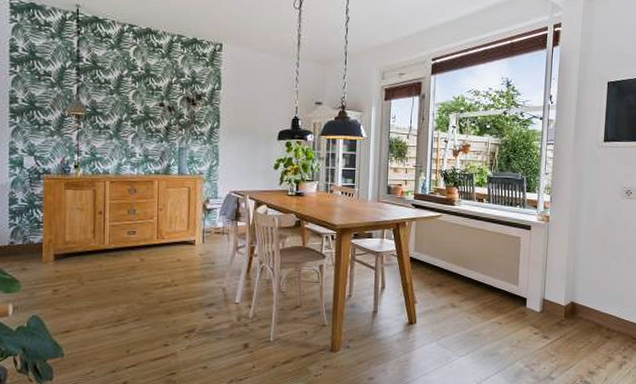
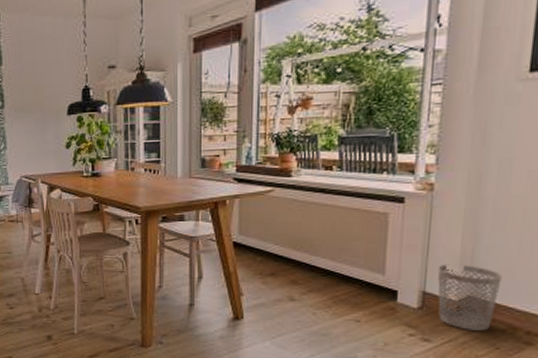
wastebasket: none [552,277,592,329] -> present [437,264,503,331]

